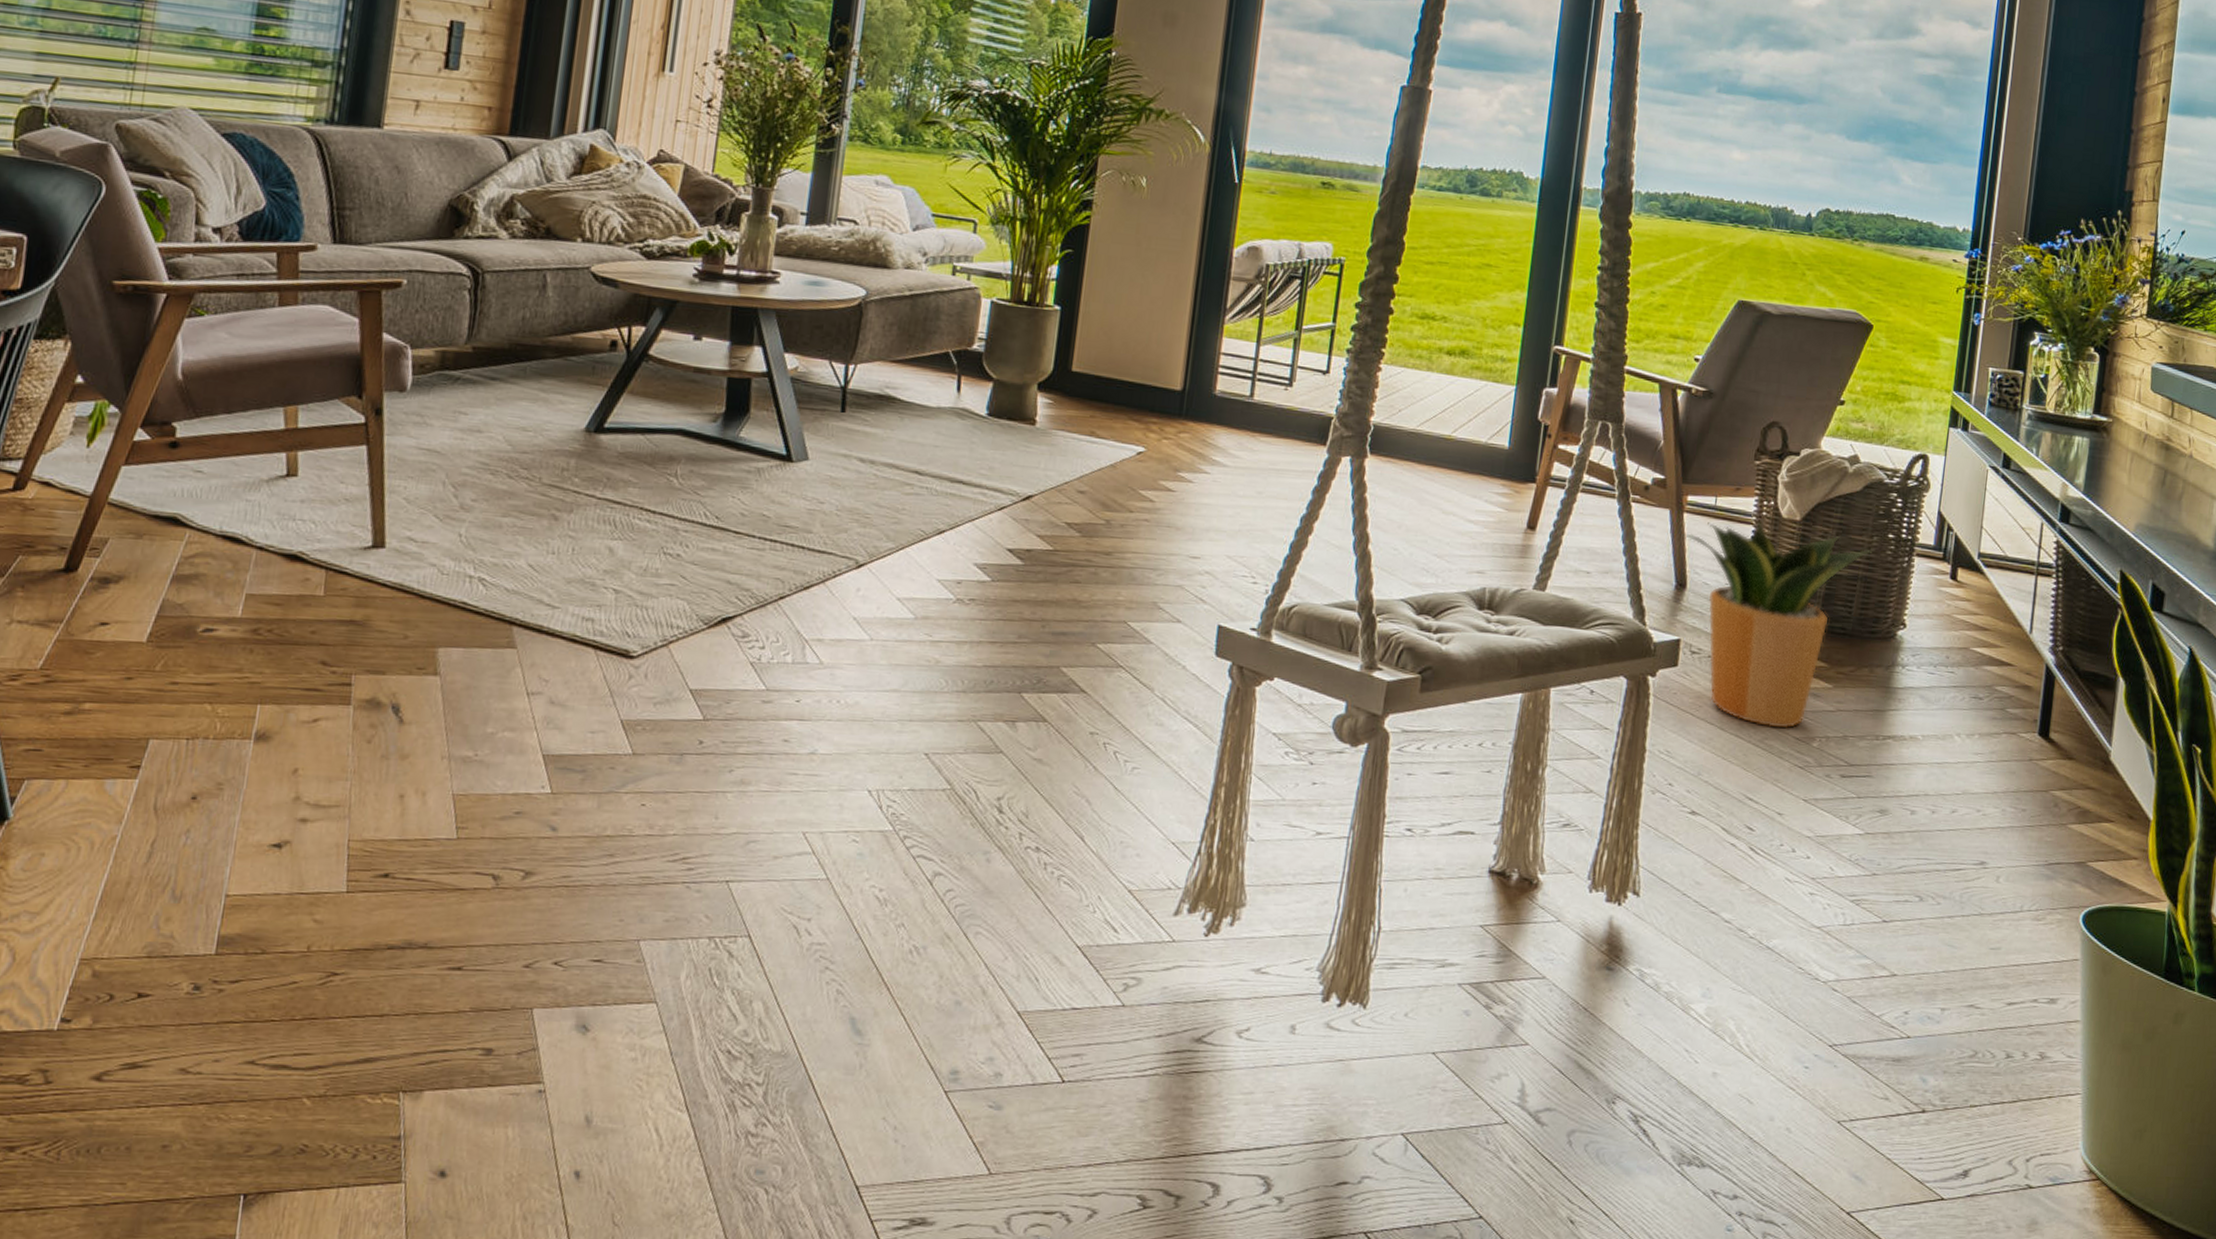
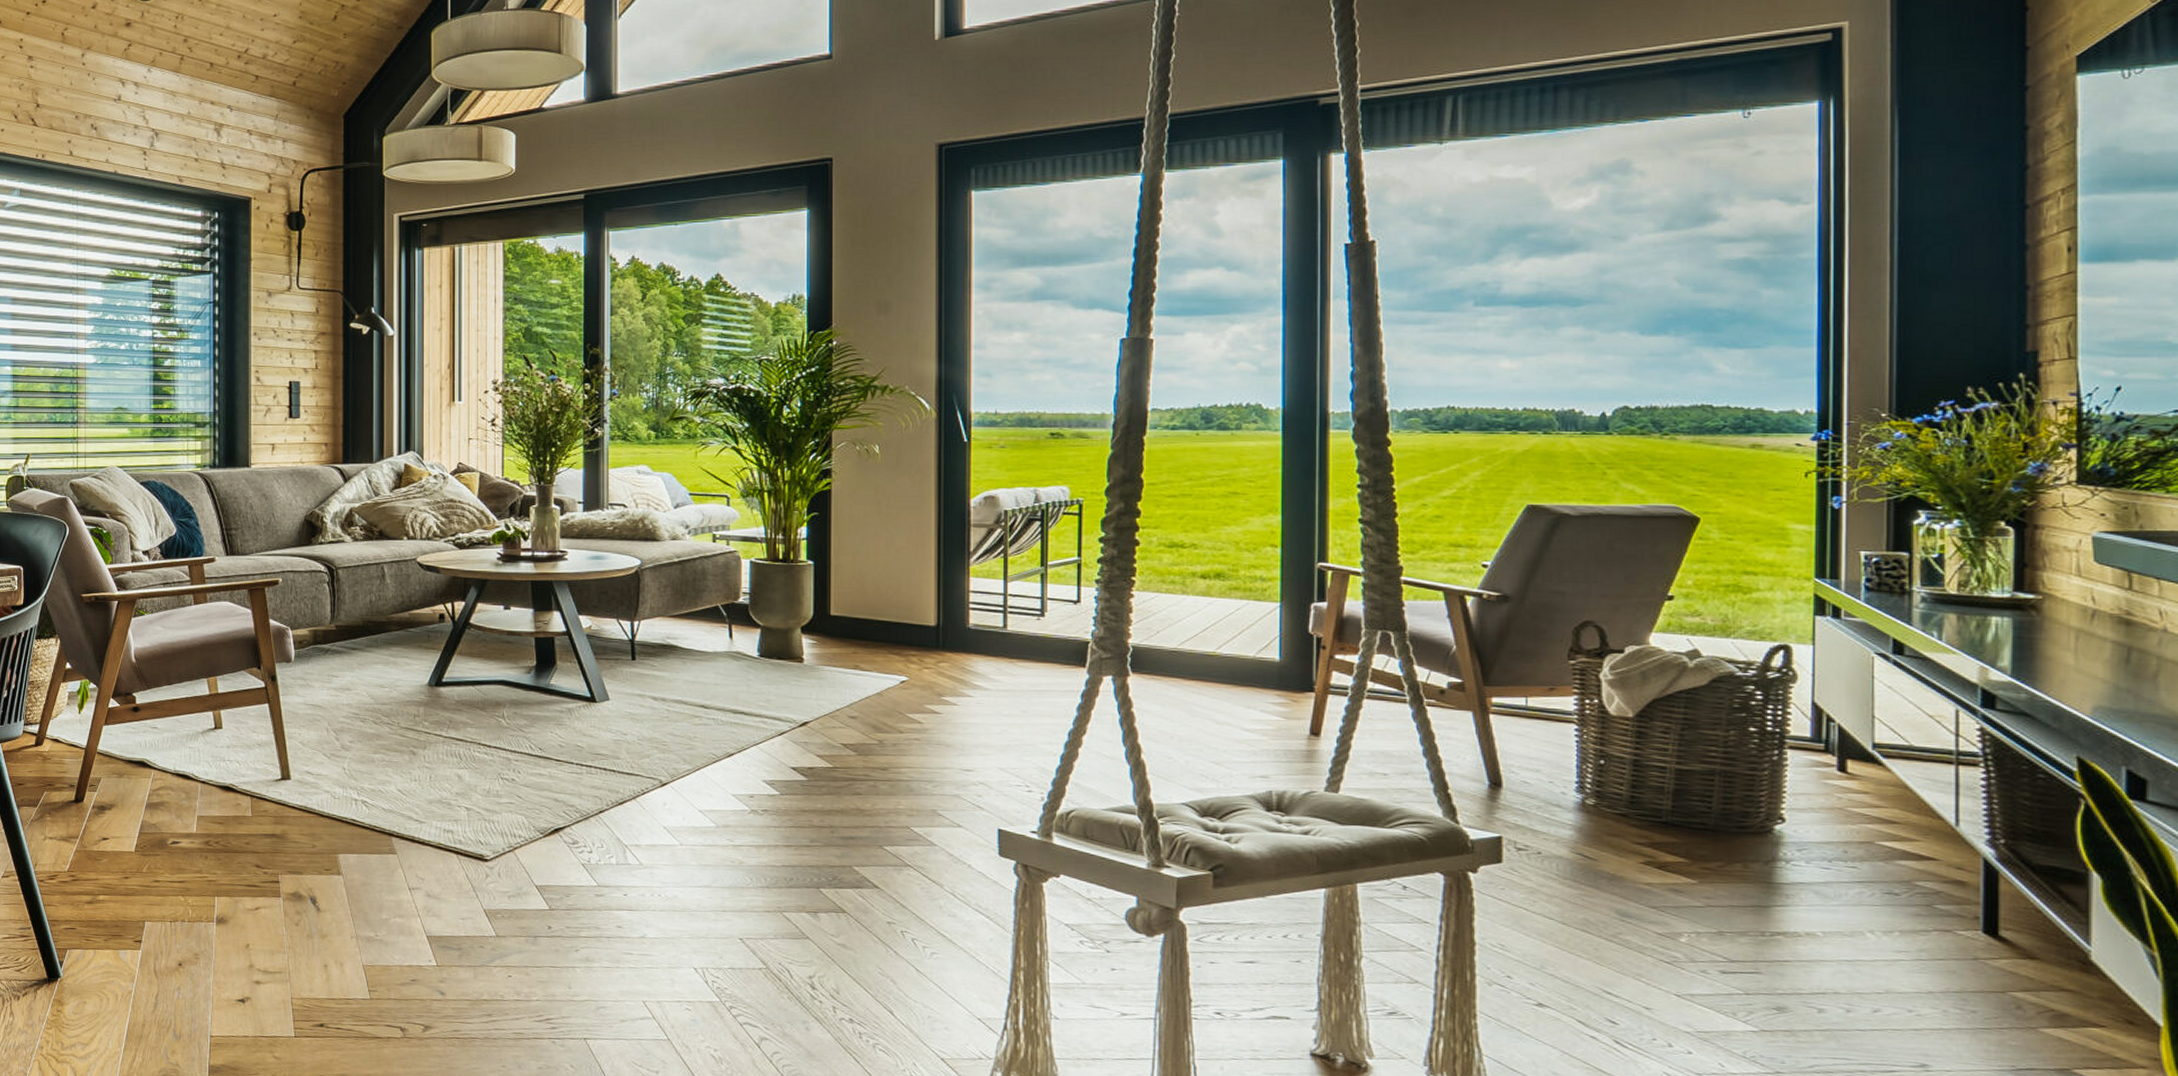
potted plant: present [1683,521,1873,729] -> none [1491,719,1731,924]

